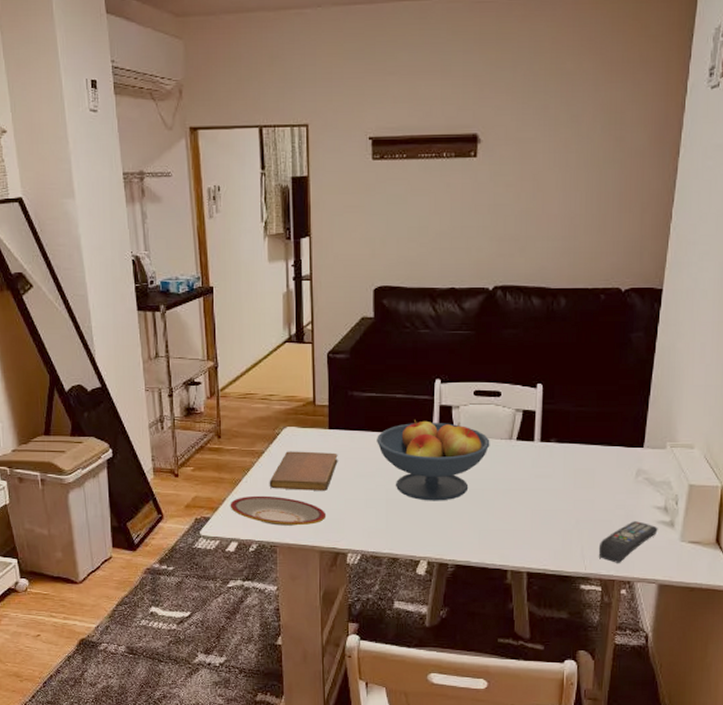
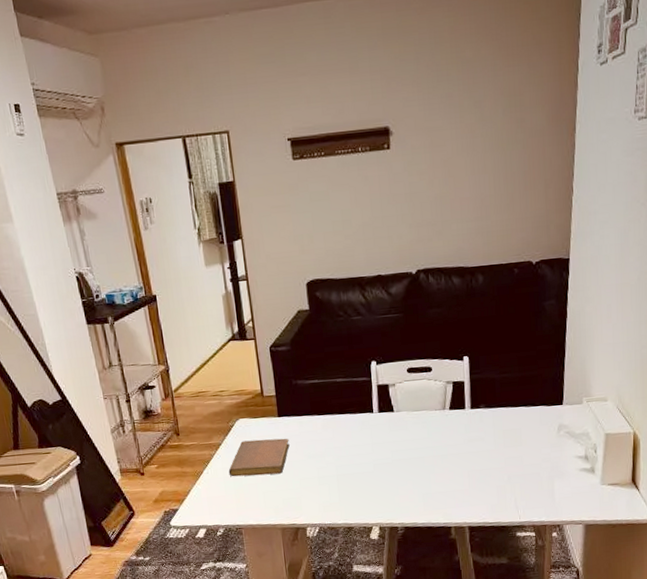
plate: present [230,495,327,526] -> none [195,483,284,510]
fruit bowl: present [377,419,490,501] -> none [323,398,426,473]
remote control: present [598,521,658,563] -> none [530,471,581,510]

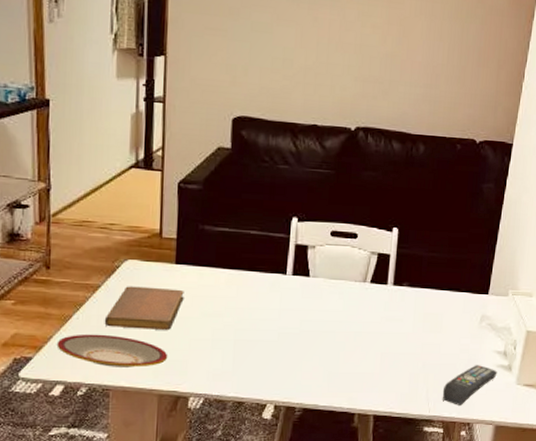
plate: none [195,483,284,510] -> present [56,334,168,367]
remote control: none [530,471,581,510] -> present [442,365,497,405]

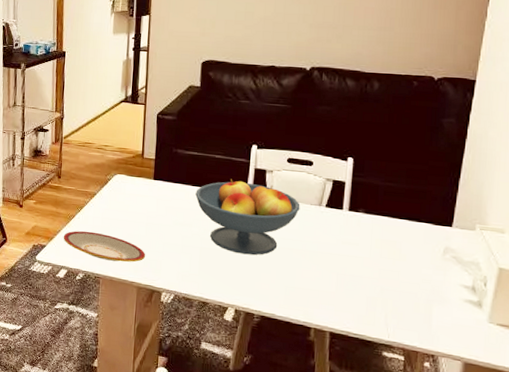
notebook: present [104,286,184,330] -> none [98,195,160,234]
fruit bowl: none [227,257,344,343] -> present [195,178,300,256]
remote control: present [442,365,497,405] -> none [402,296,465,336]

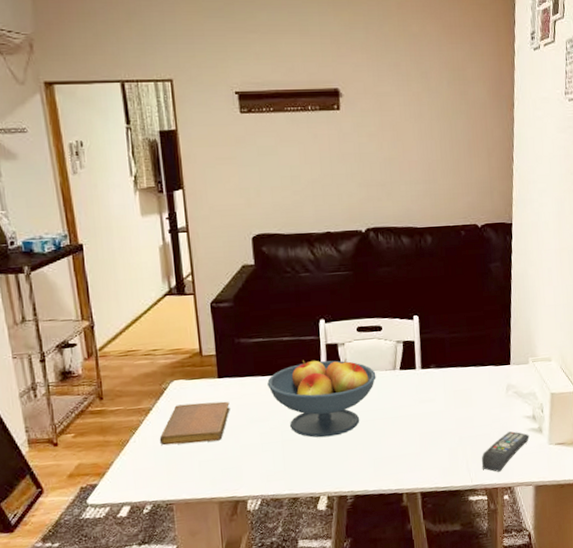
plate: present [63,231,146,262] -> none [118,452,223,483]
notebook: none [98,195,160,234] -> present [159,401,230,446]
remote control: none [402,296,465,336] -> present [481,431,530,472]

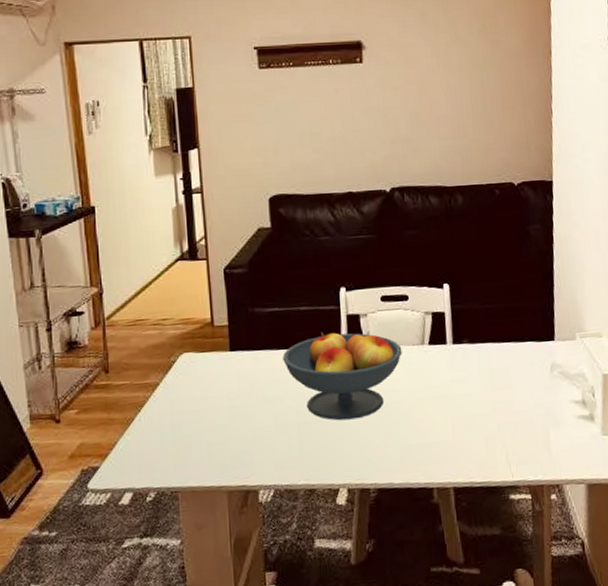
notebook: present [159,401,230,446] -> none [166,377,242,425]
remote control: present [481,431,530,472] -> none [523,418,579,467]

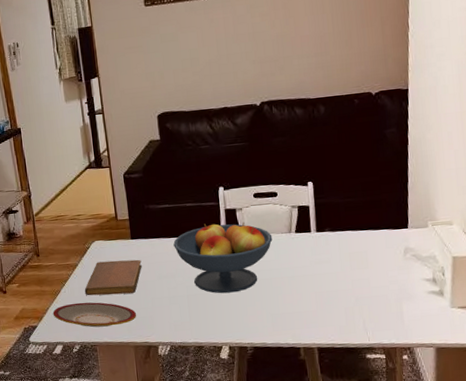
plate: none [122,433,233,468] -> present [52,302,137,328]
notebook: none [166,377,242,425] -> present [84,259,142,296]

